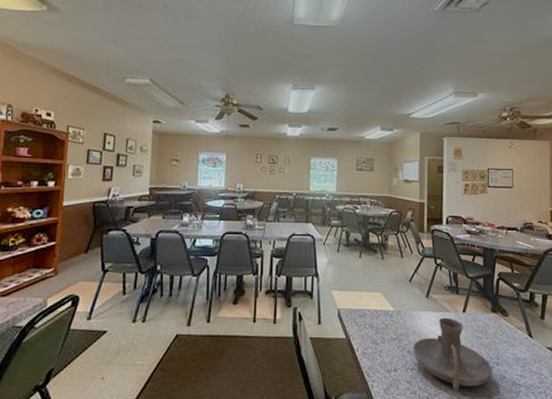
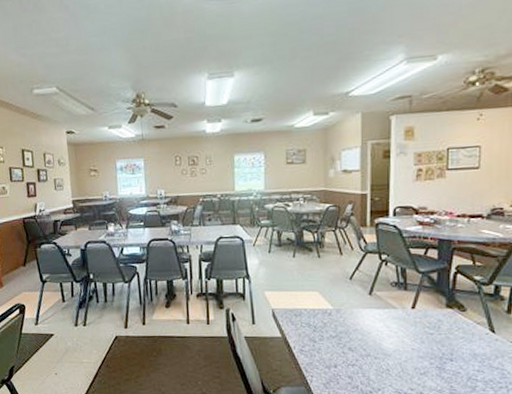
candle holder: present [412,317,493,392] -> none [354,314,445,386]

